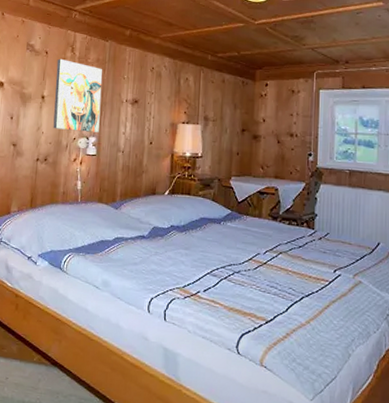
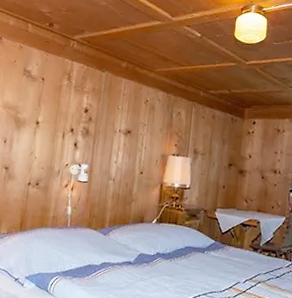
wall art: present [53,58,102,132] -> none [46,86,97,160]

